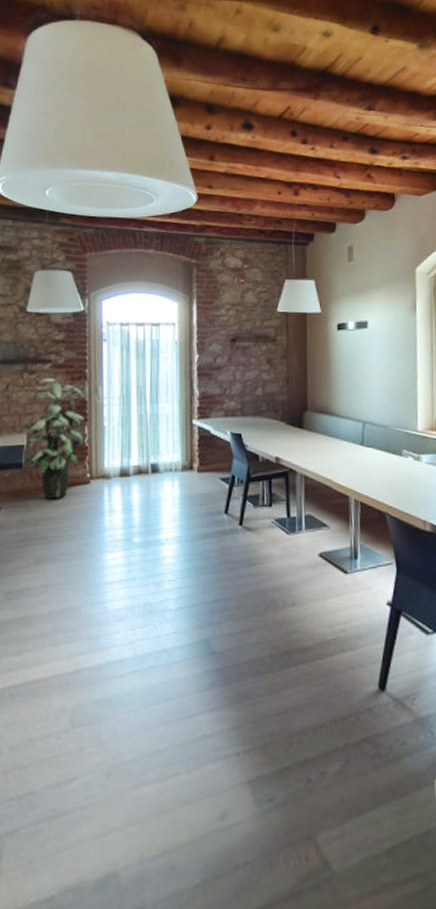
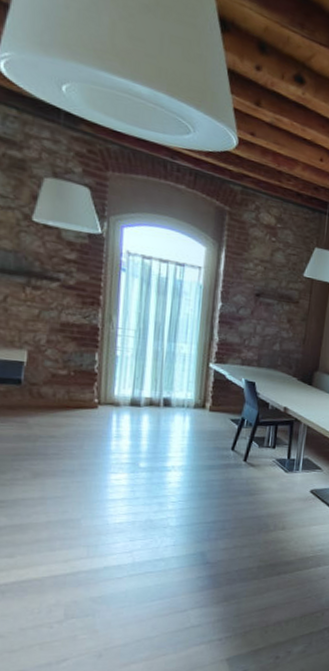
indoor plant: present [21,377,84,499] -> none [21,296,95,419]

